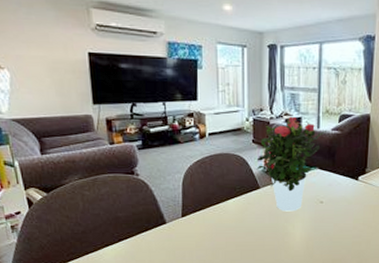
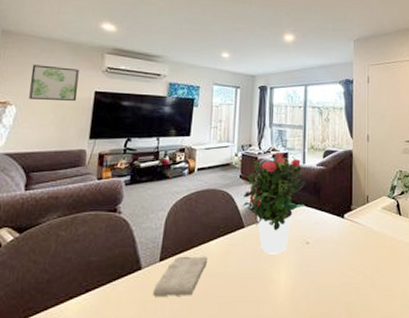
wall art: none [13,22,71,63] -> present [29,65,79,101]
washcloth: none [179,213,226,245] -> present [152,256,207,297]

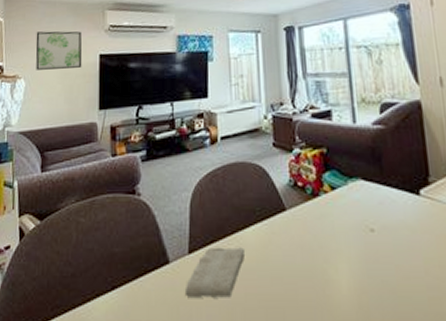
potted flower: present [242,151,312,254] -> none [279,109,366,245]

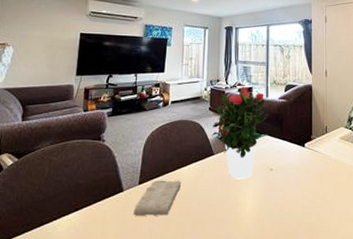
wall art: present [35,31,83,70] -> none [24,10,67,42]
potted flower: none [279,109,366,245] -> present [211,86,274,179]

